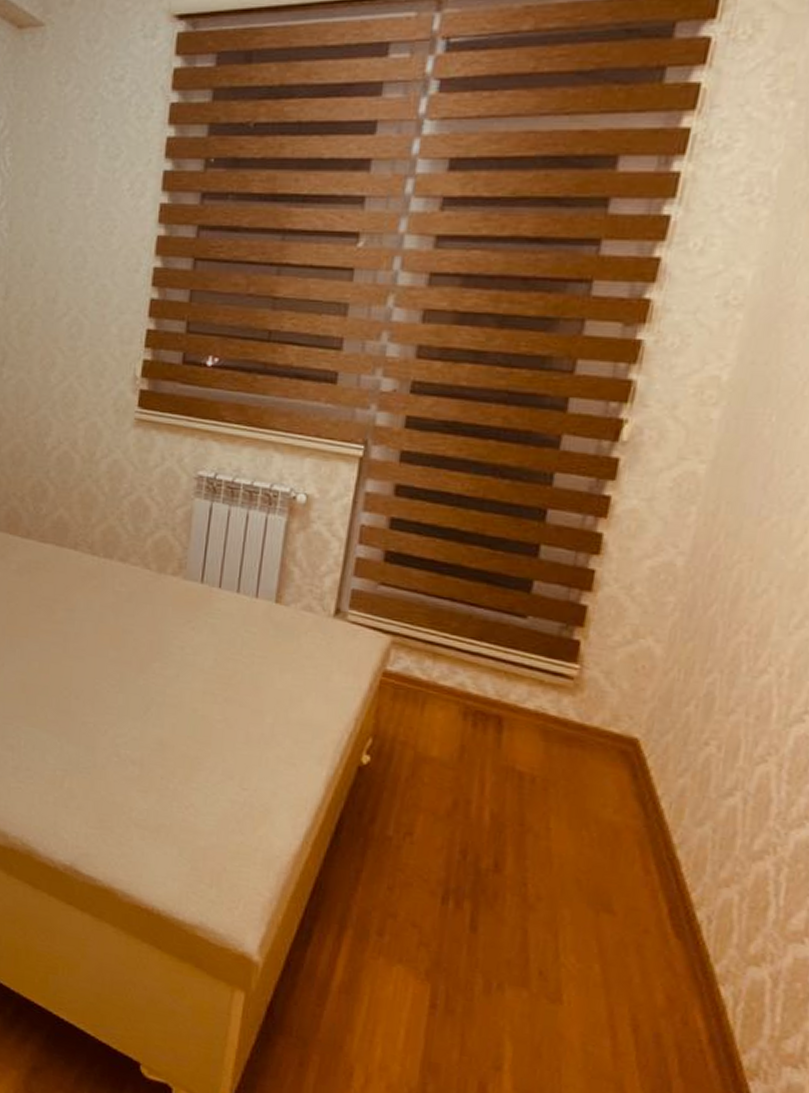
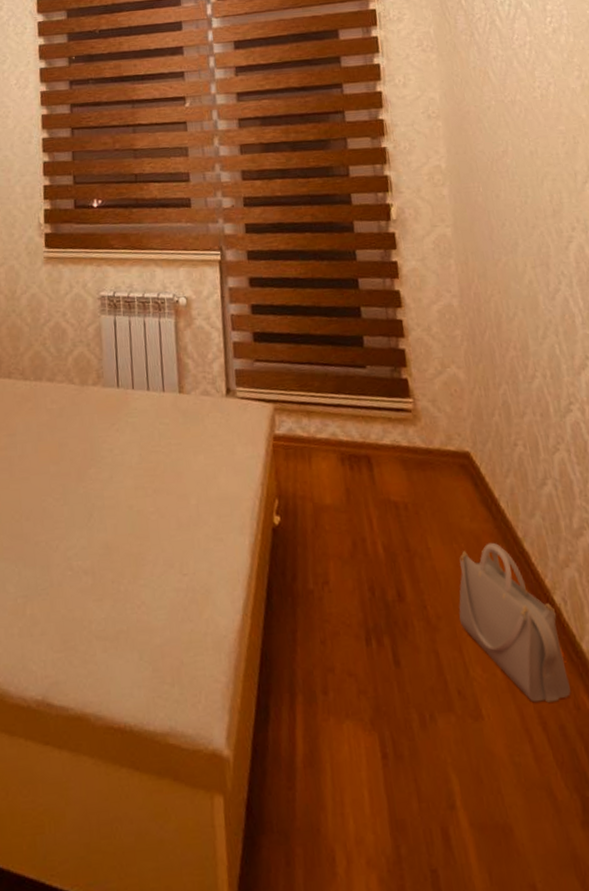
handbag: none [565,839,694,1011] -> present [458,542,571,703]

